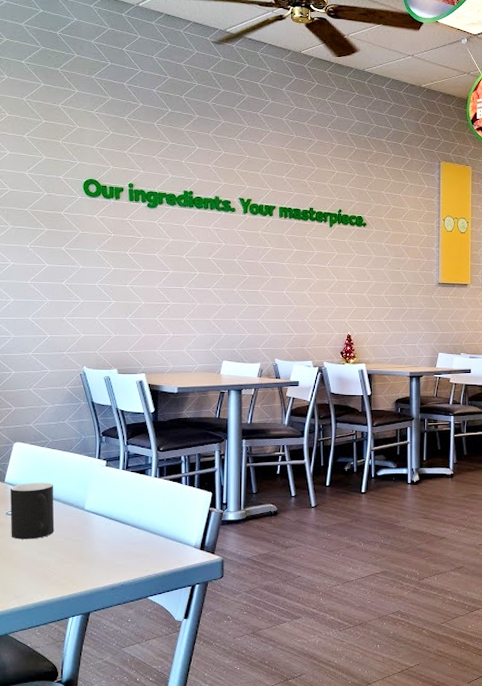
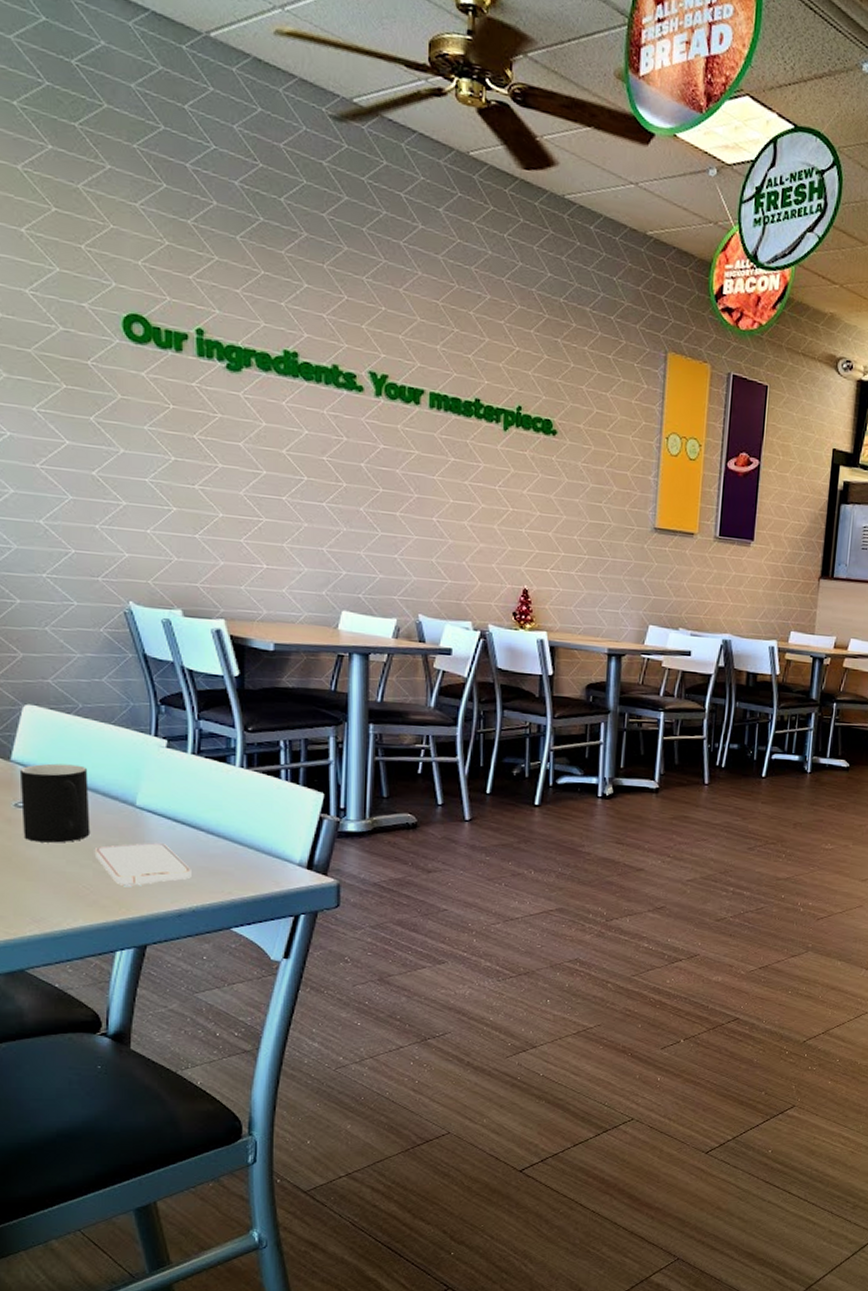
smartphone: none [56,536,121,568] -> present [94,843,192,886]

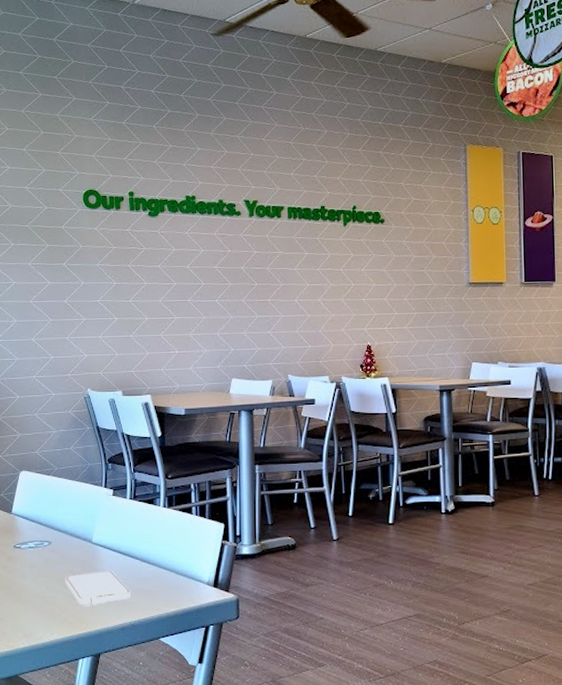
cup: present [19,763,91,843] -> none [17,513,62,574]

